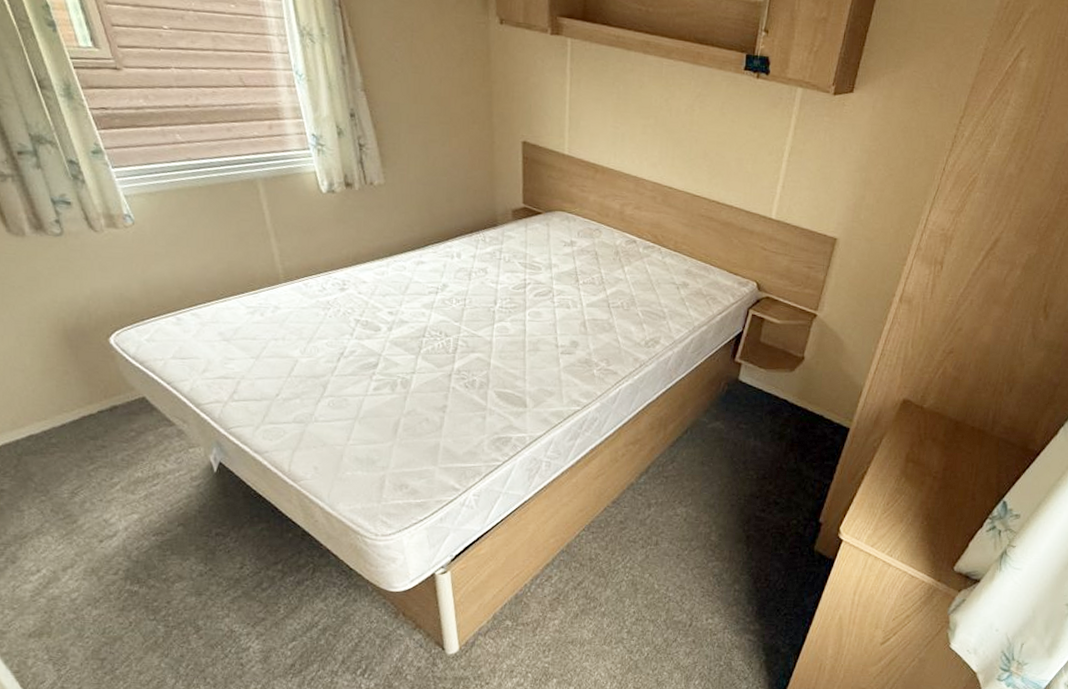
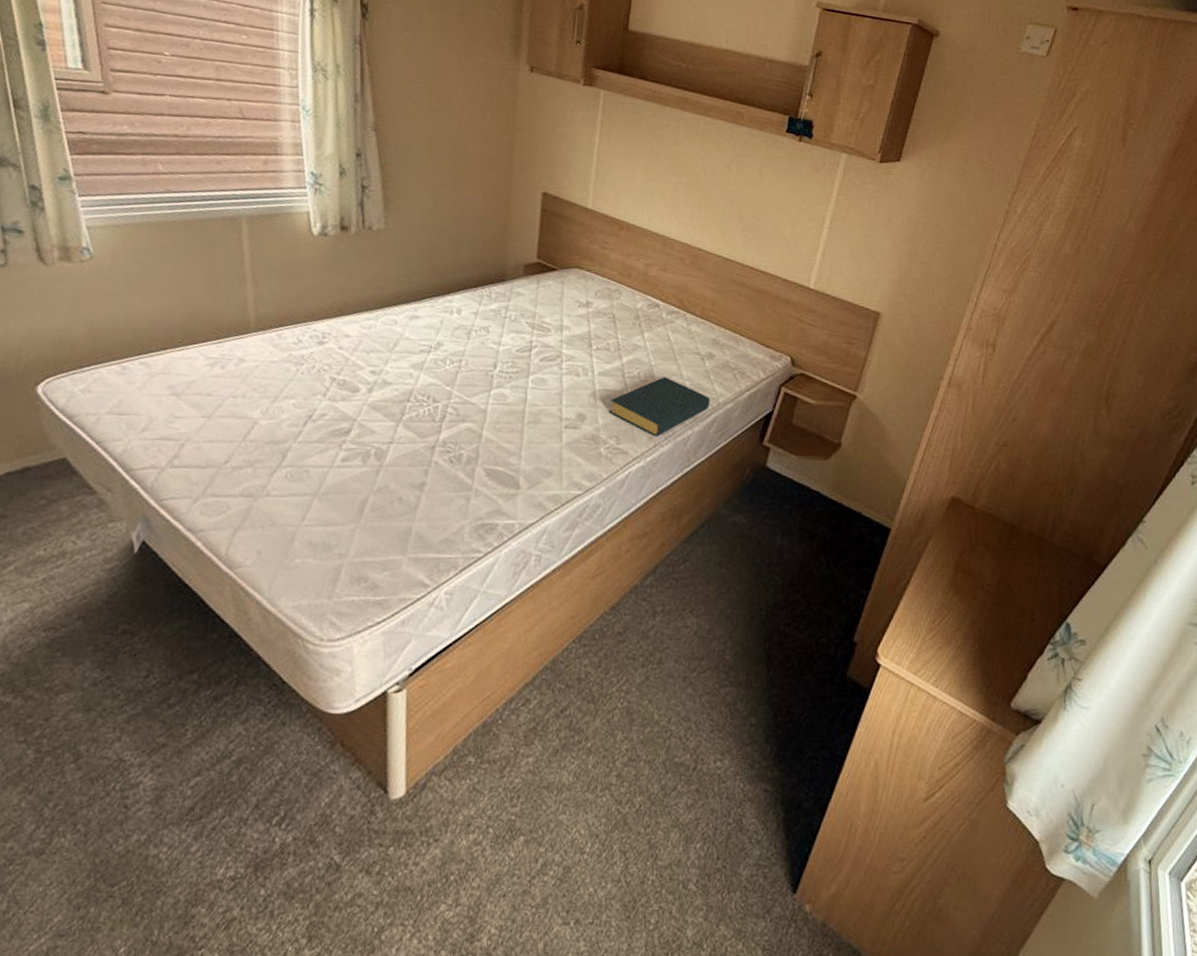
hardback book: none [598,305,687,358] -> present [608,377,711,437]

